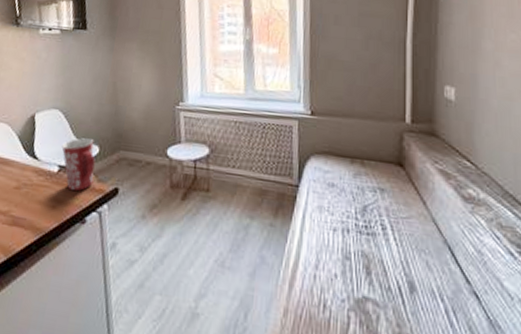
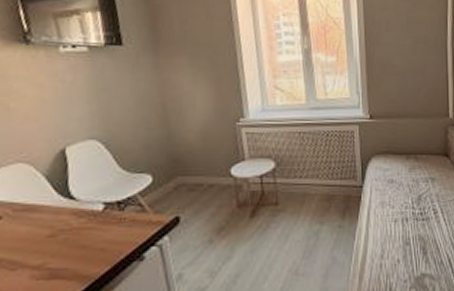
mug: present [61,138,95,191] -> none [105,168,149,228]

